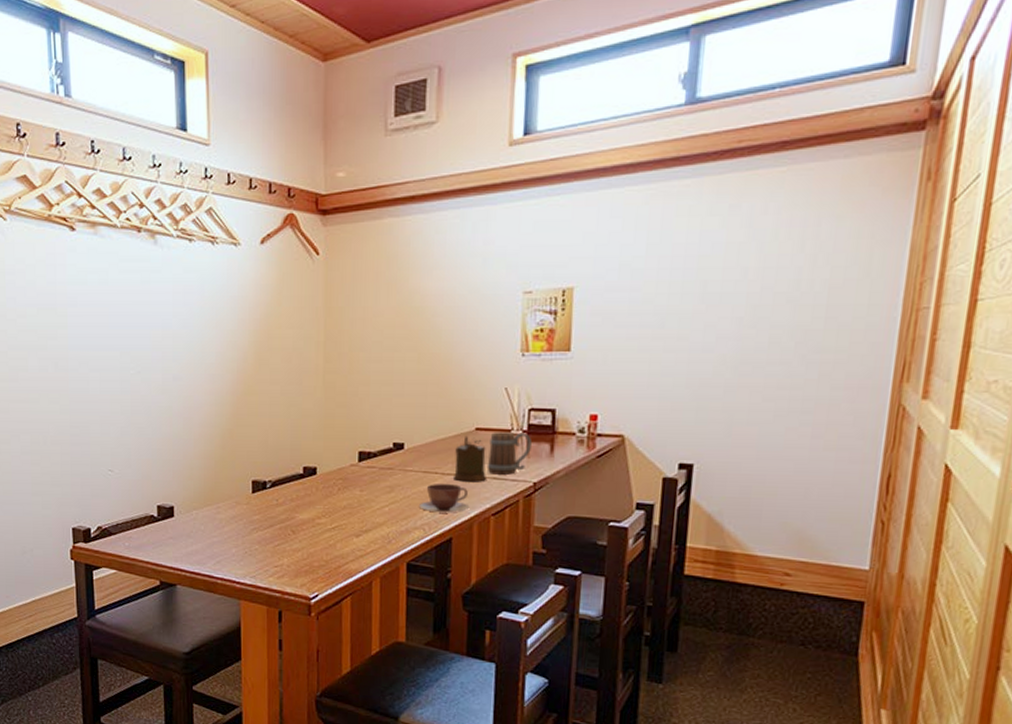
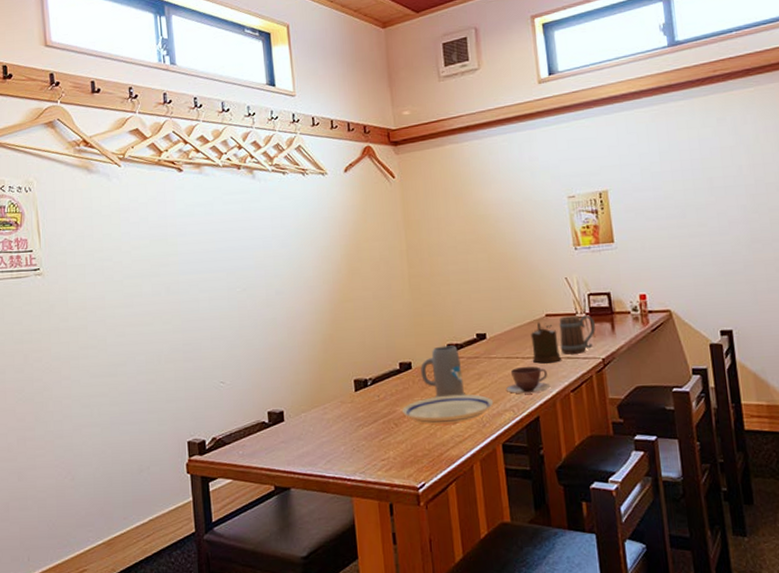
plate: none [301,506,403,537] -> present [402,394,494,425]
beer mug: none [326,453,373,508] -> present [421,345,465,398]

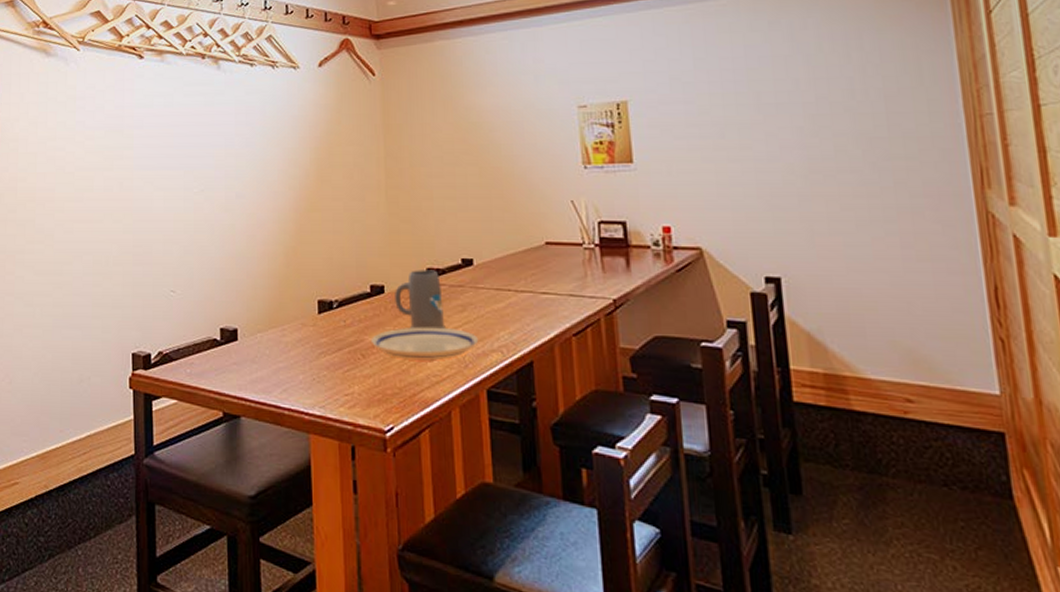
teacup: present [506,366,551,394] -> none [495,302,549,334]
beer mug: present [531,322,561,364] -> none [527,250,562,300]
beer mug: present [559,315,595,354] -> none [561,246,606,291]

